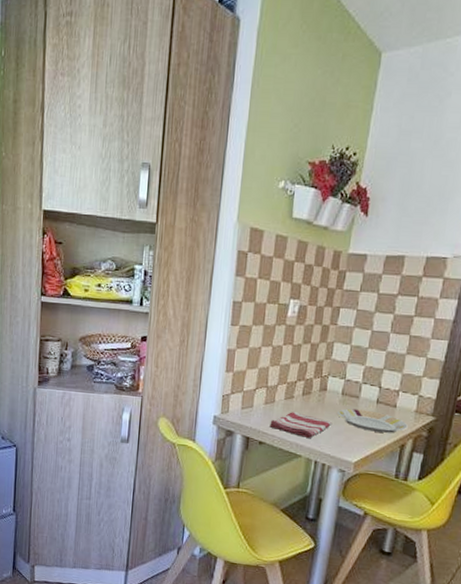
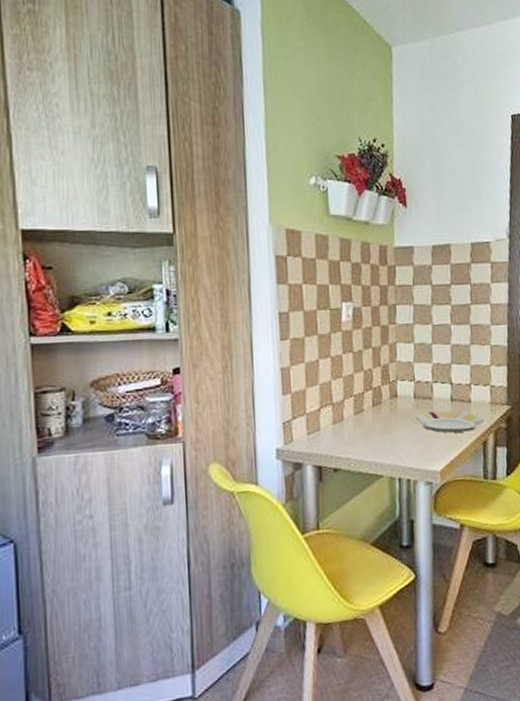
dish towel: present [269,411,333,438] -> none [342,426,410,454]

